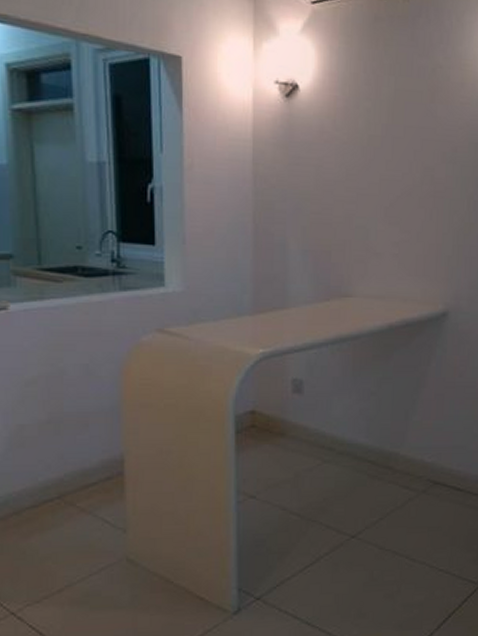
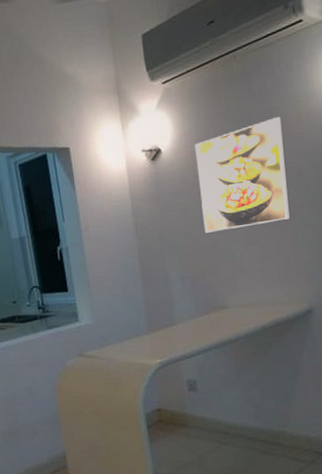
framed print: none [338,77,443,202] -> present [194,117,290,233]

